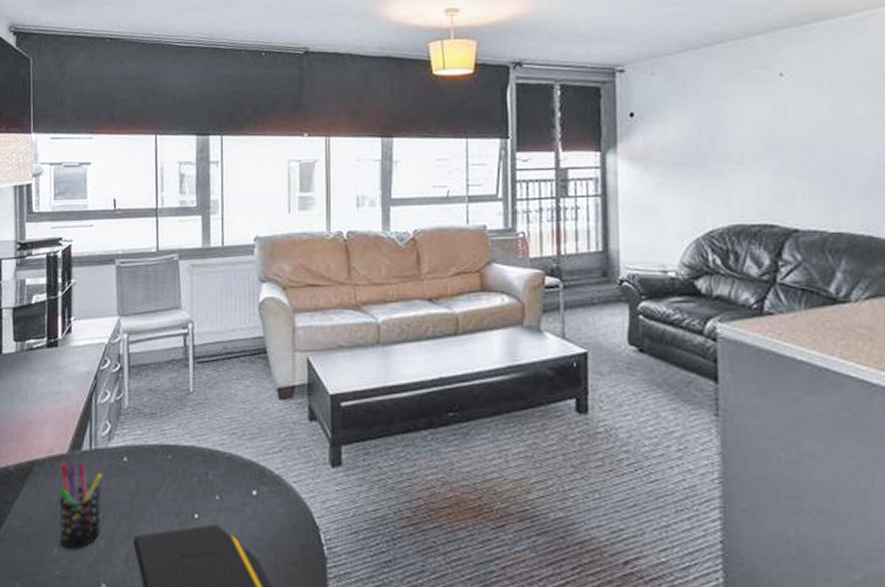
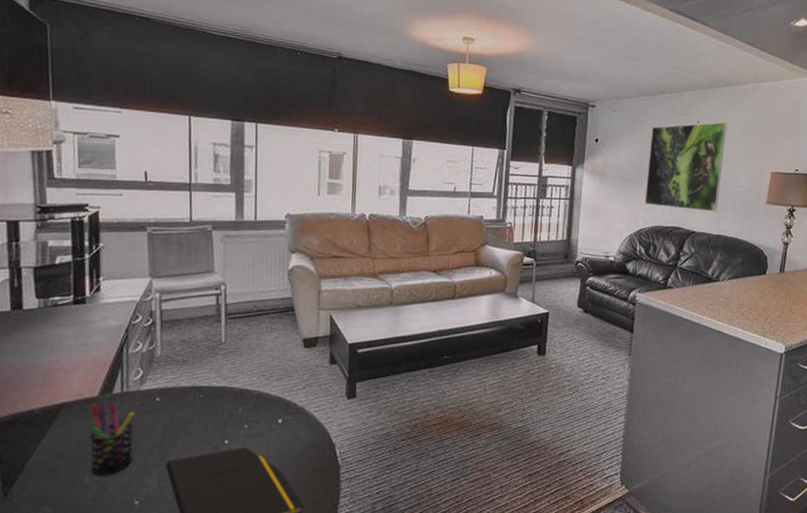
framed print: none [710,71,832,199] -> present [644,122,727,212]

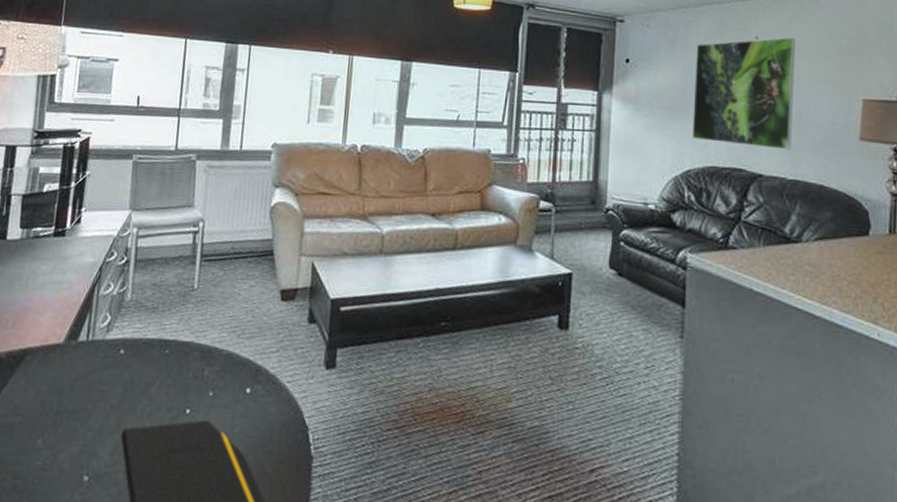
pen holder: present [88,403,135,476] -> none [45,351,97,441]

